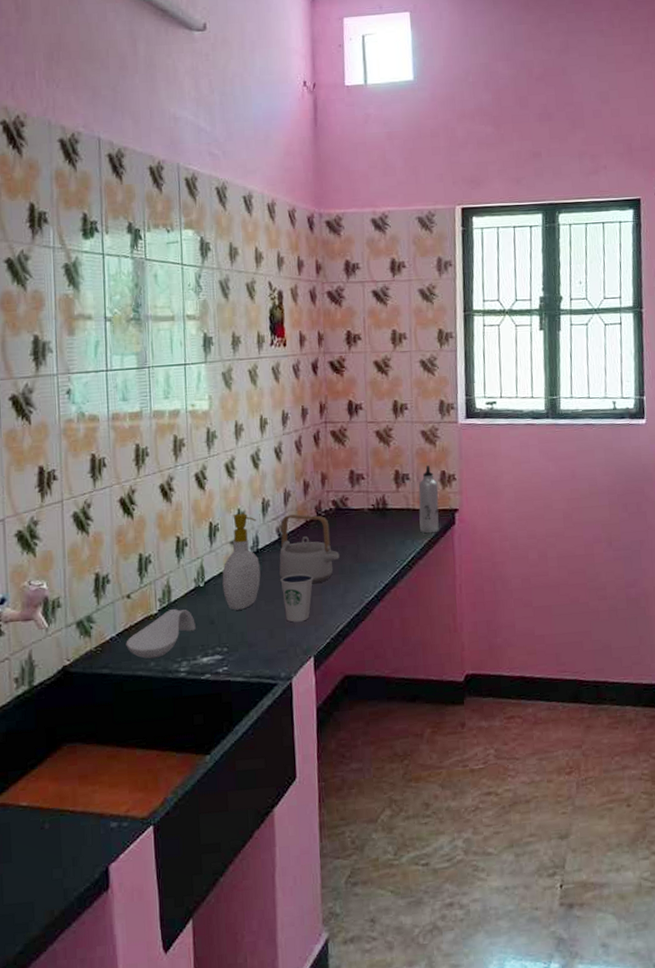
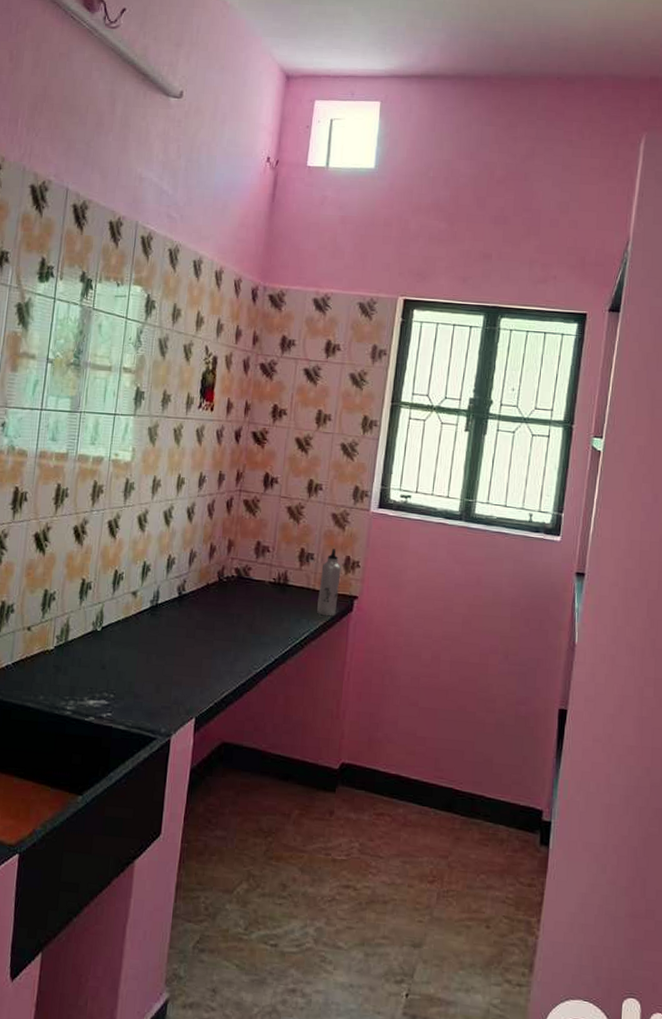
spoon rest: present [126,609,196,659] -> none [19,648,88,692]
soap bottle: present [222,513,261,610] -> none [118,565,161,660]
teapot: present [279,514,340,584] -> none [174,575,235,647]
dixie cup: present [280,573,314,622] -> none [174,633,207,682]

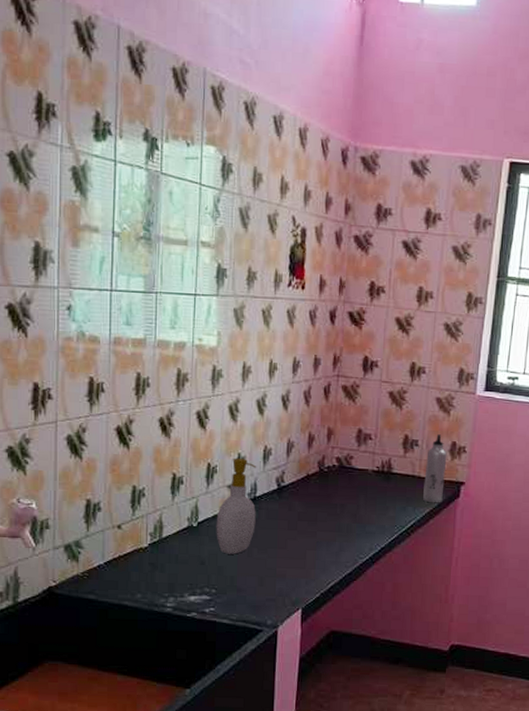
soap bottle: none [118,565,161,660] -> present [216,457,257,554]

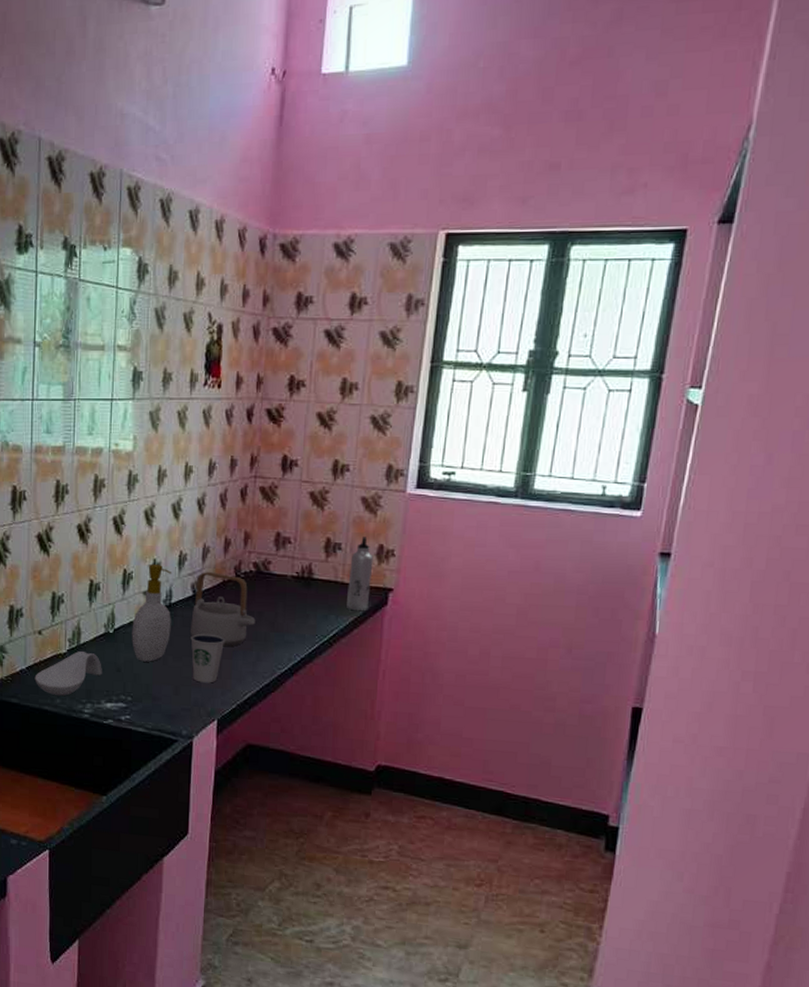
spoon rest: none [113,545,186,590] -> present [34,651,102,696]
teapot: none [275,466,338,539] -> present [191,572,256,647]
dixie cup: none [275,525,310,574] -> present [190,633,225,683]

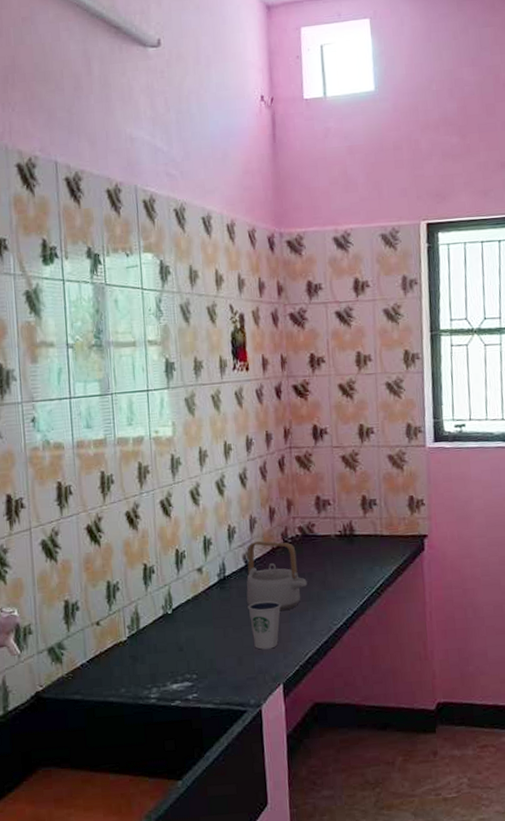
spoon rest: present [34,651,102,696] -> none [96,636,165,685]
soap bottle: present [132,563,172,662] -> none [189,540,228,638]
water bottle: present [347,537,374,612] -> none [386,491,408,560]

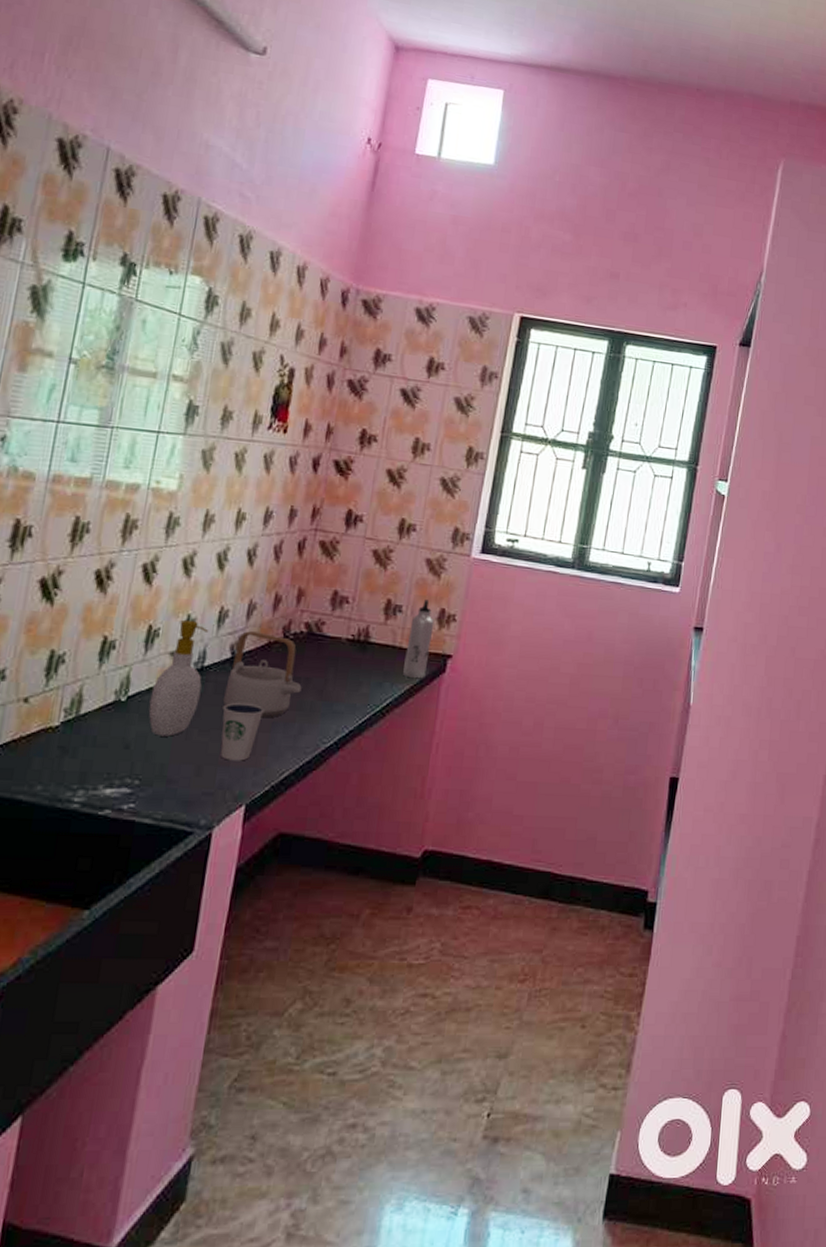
soap bottle: none [189,540,228,638] -> present [148,619,209,737]
water bottle: none [386,491,408,560] -> present [403,600,435,679]

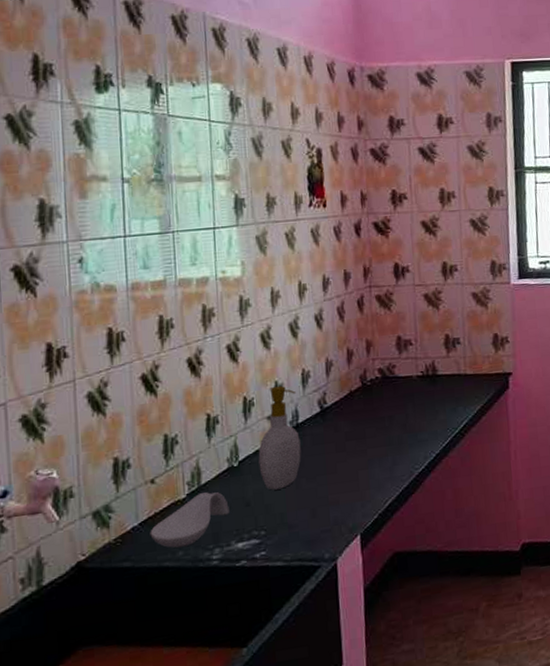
spoon rest: none [9,724,106,781] -> present [150,492,230,548]
dixie cup: present [220,702,265,761] -> none [322,446,359,500]
teapot: present [223,631,302,718] -> none [321,384,387,458]
water bottle: present [403,600,435,679] -> none [470,329,492,400]

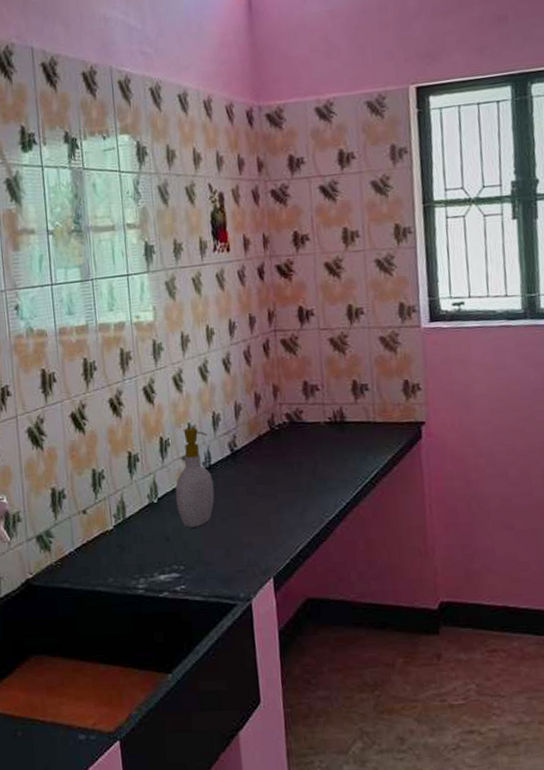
spoon rest: present [150,492,230,548] -> none [84,525,152,574]

